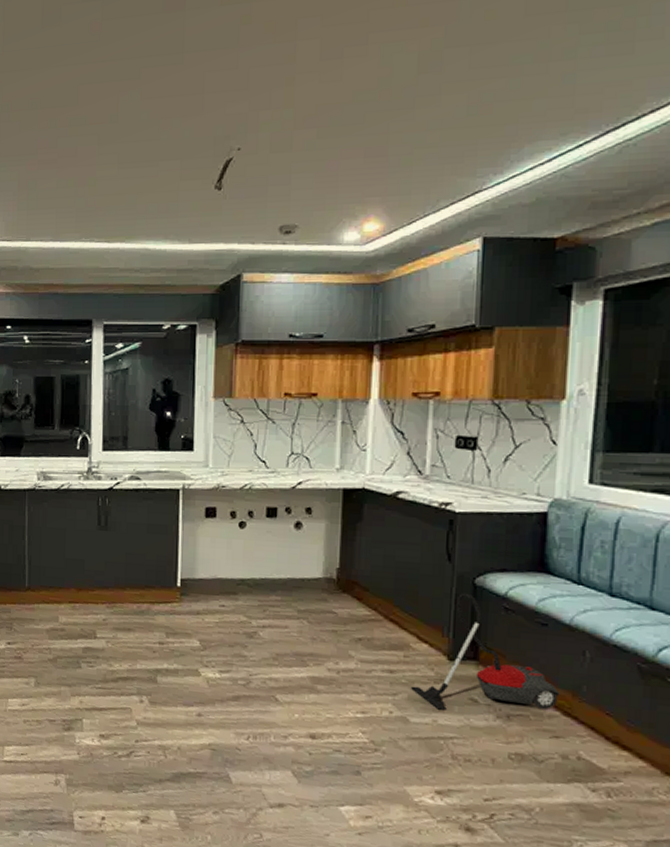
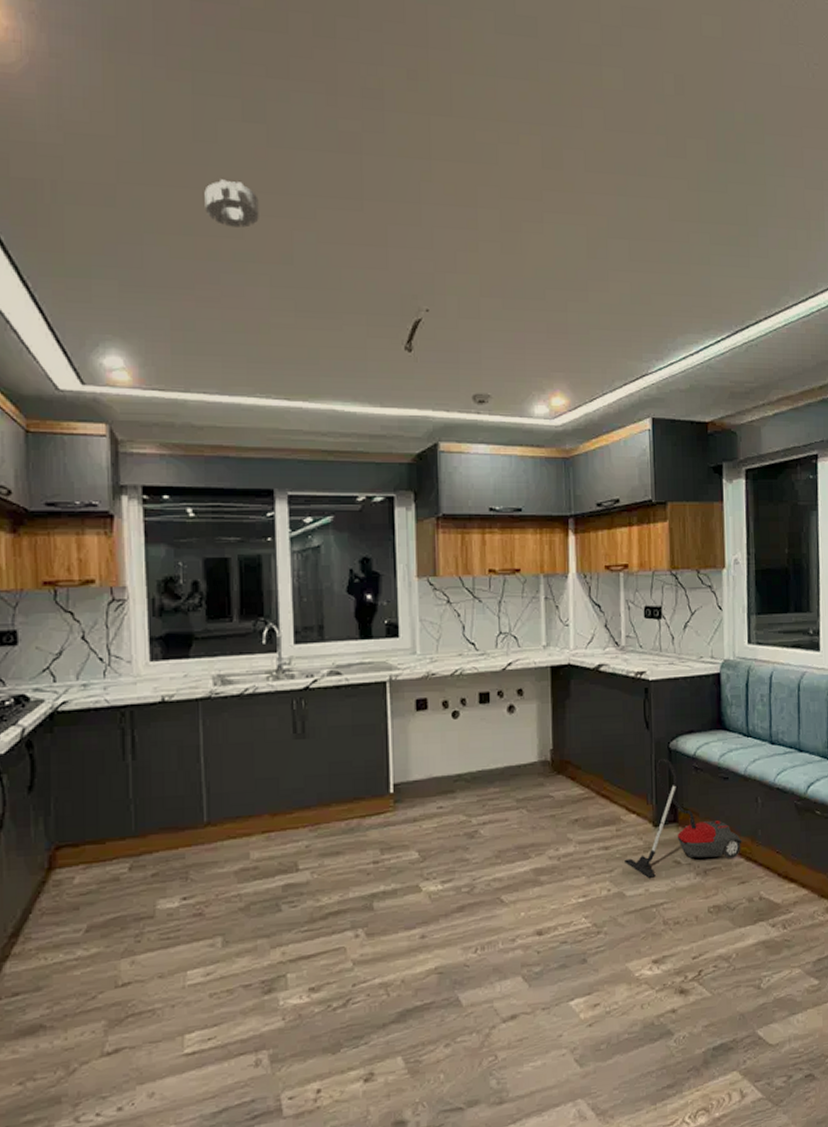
smoke detector: none [48,56,92,97] -> present [204,179,259,228]

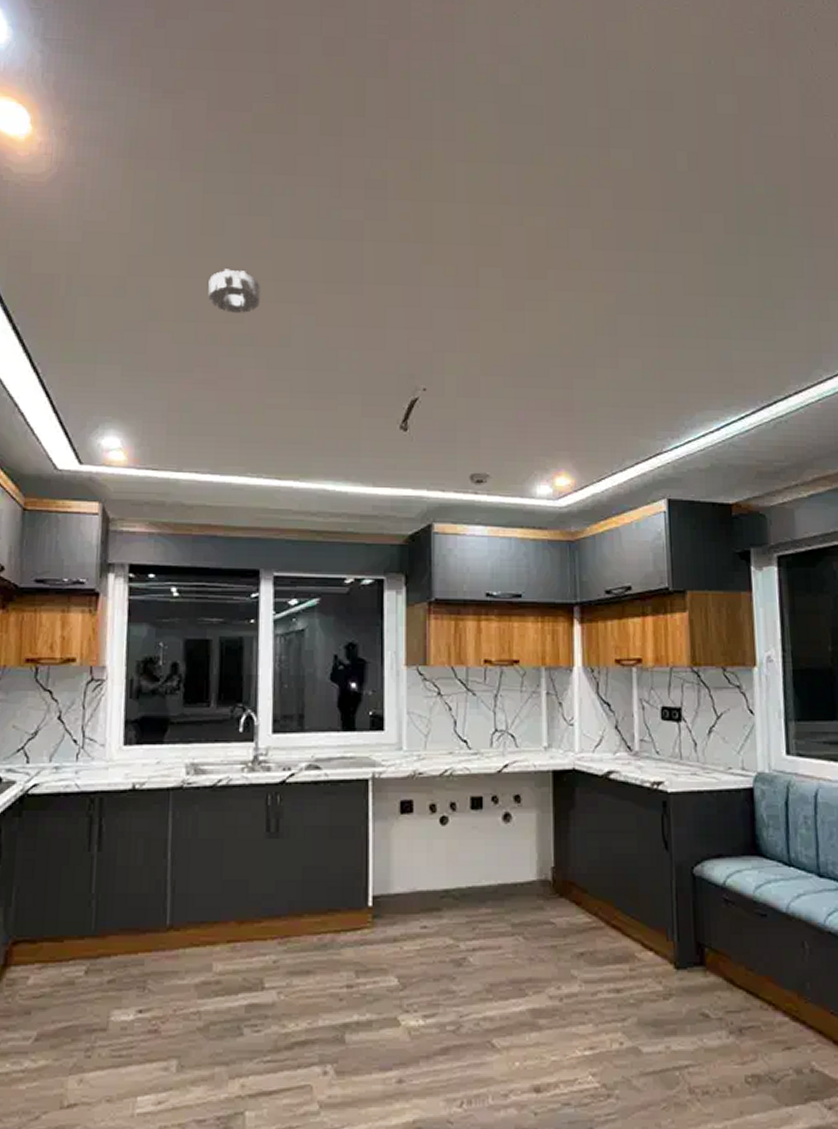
vacuum cleaner: present [623,758,742,878] -> none [639,885,787,1032]

